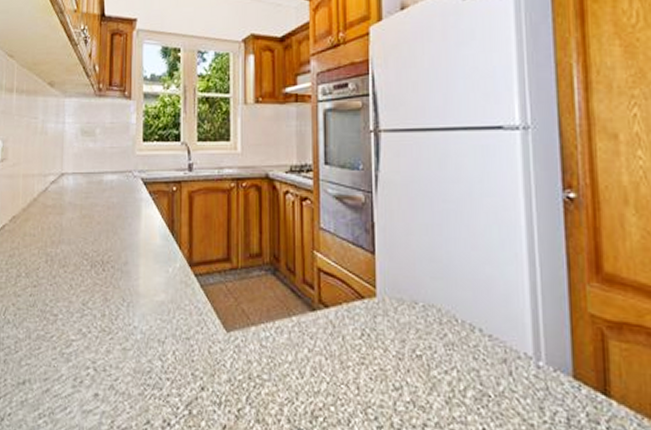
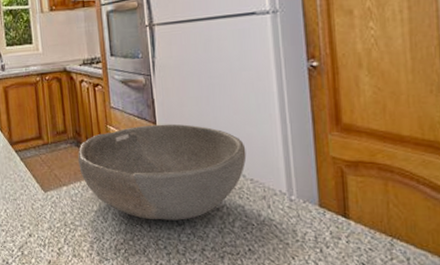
bowl: none [274,254,485,383] -> present [78,123,247,220]

